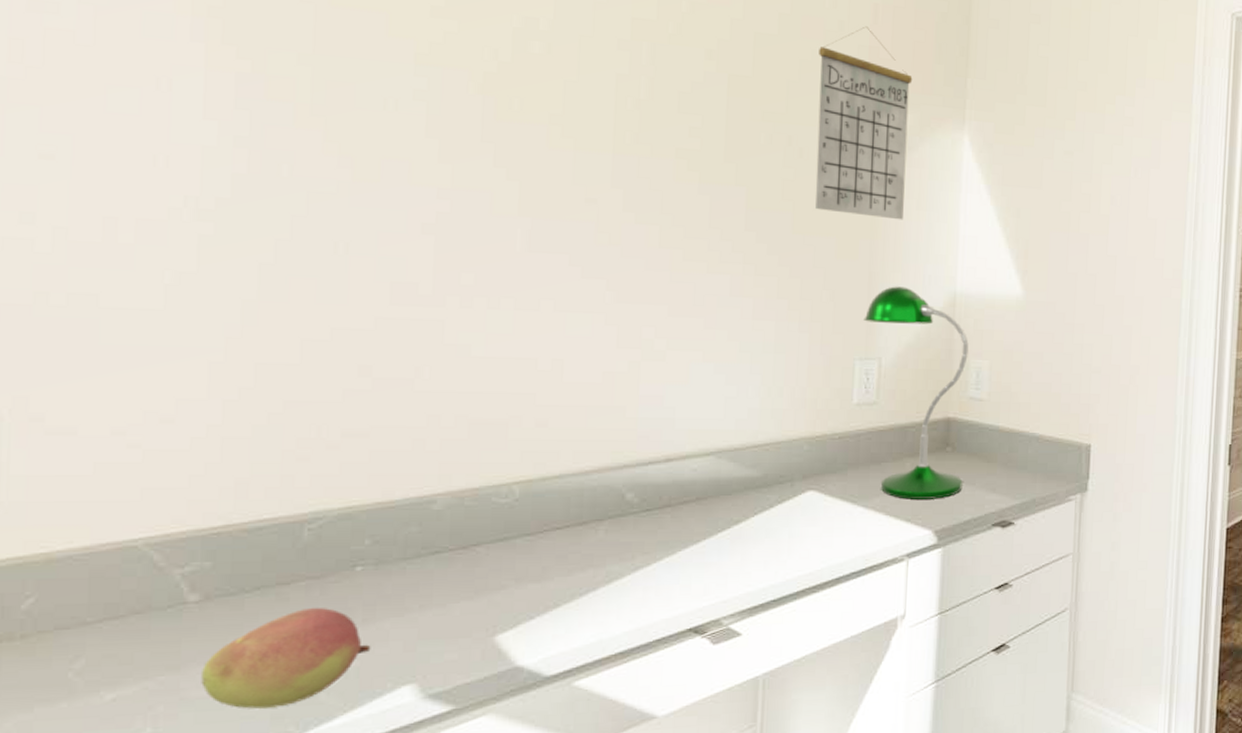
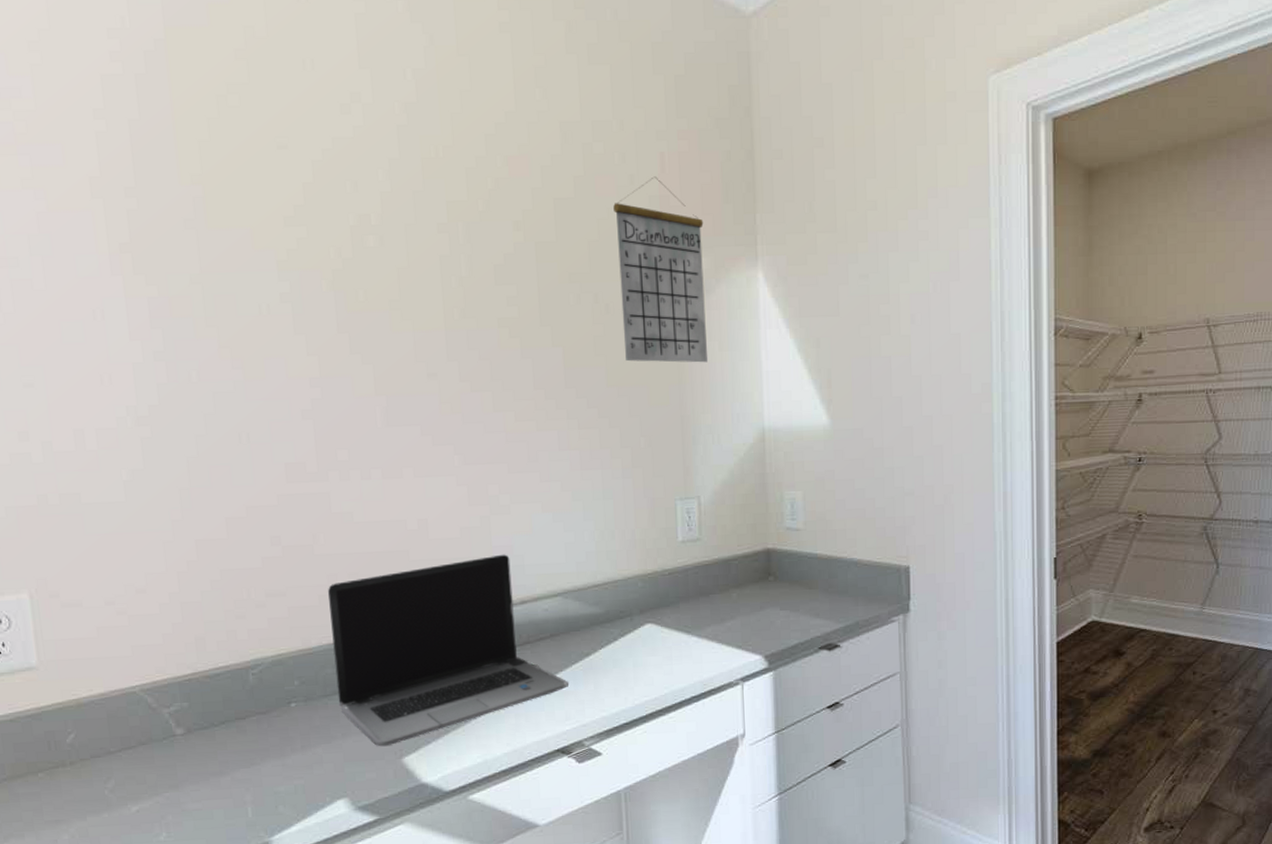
fruit: present [201,607,371,709] -> none [193,736,311,818]
laptop computer: none [420,405,711,622] -> present [328,554,568,747]
desk lamp: present [864,286,969,499] -> none [680,427,787,628]

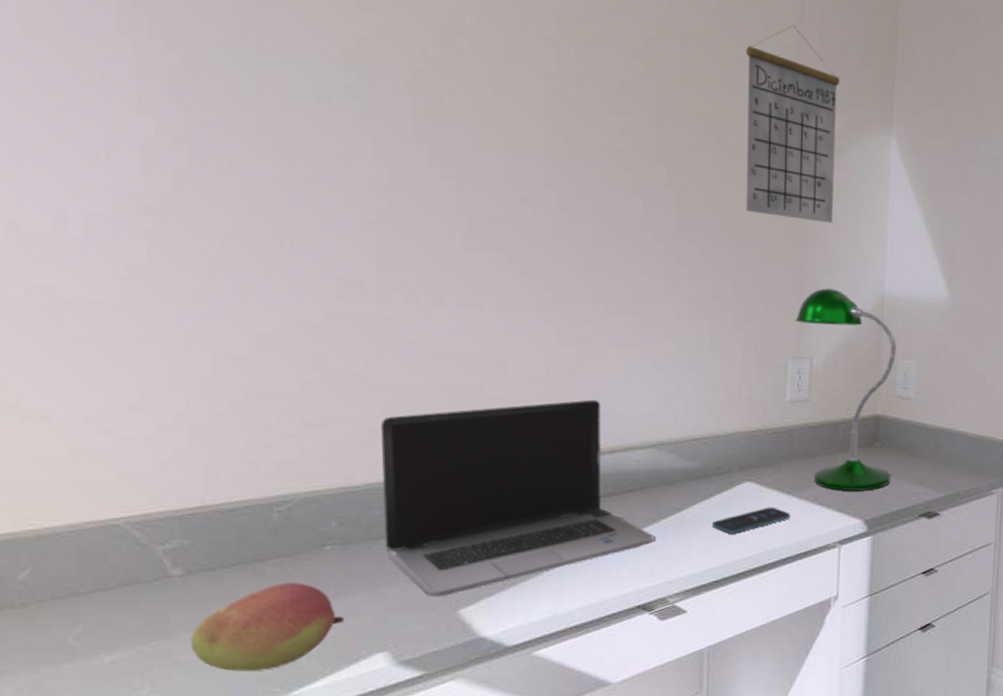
fruit: none [193,736,311,818] -> present [191,582,345,672]
smartphone: none [619,647,691,676] -> present [712,507,790,534]
desk lamp: none [680,427,787,628] -> present [795,288,897,491]

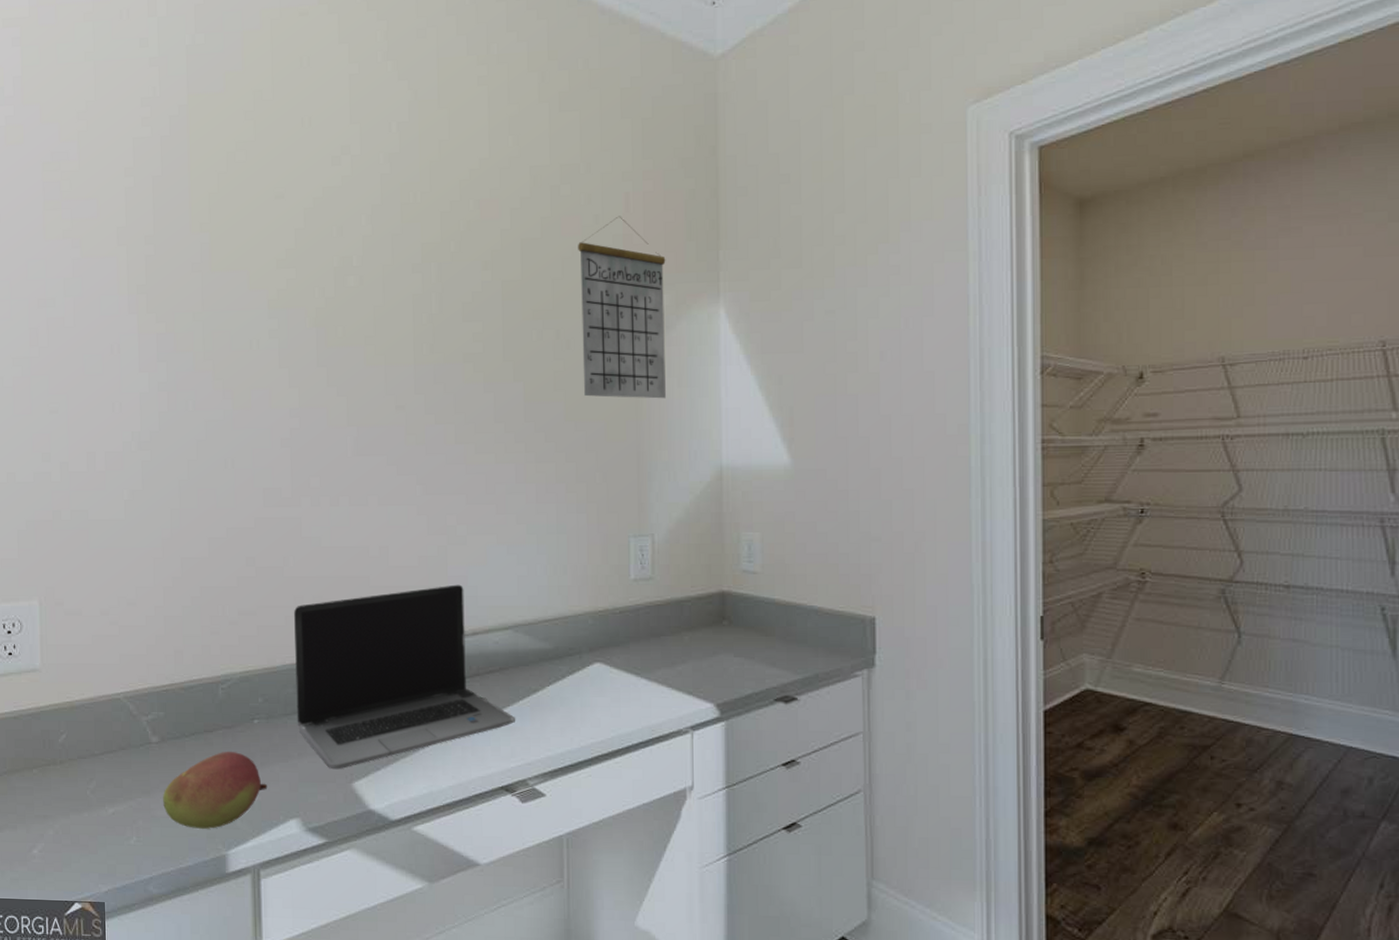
smartphone: present [712,507,790,534] -> none [566,689,640,716]
desk lamp: present [795,288,897,491] -> none [635,463,742,673]

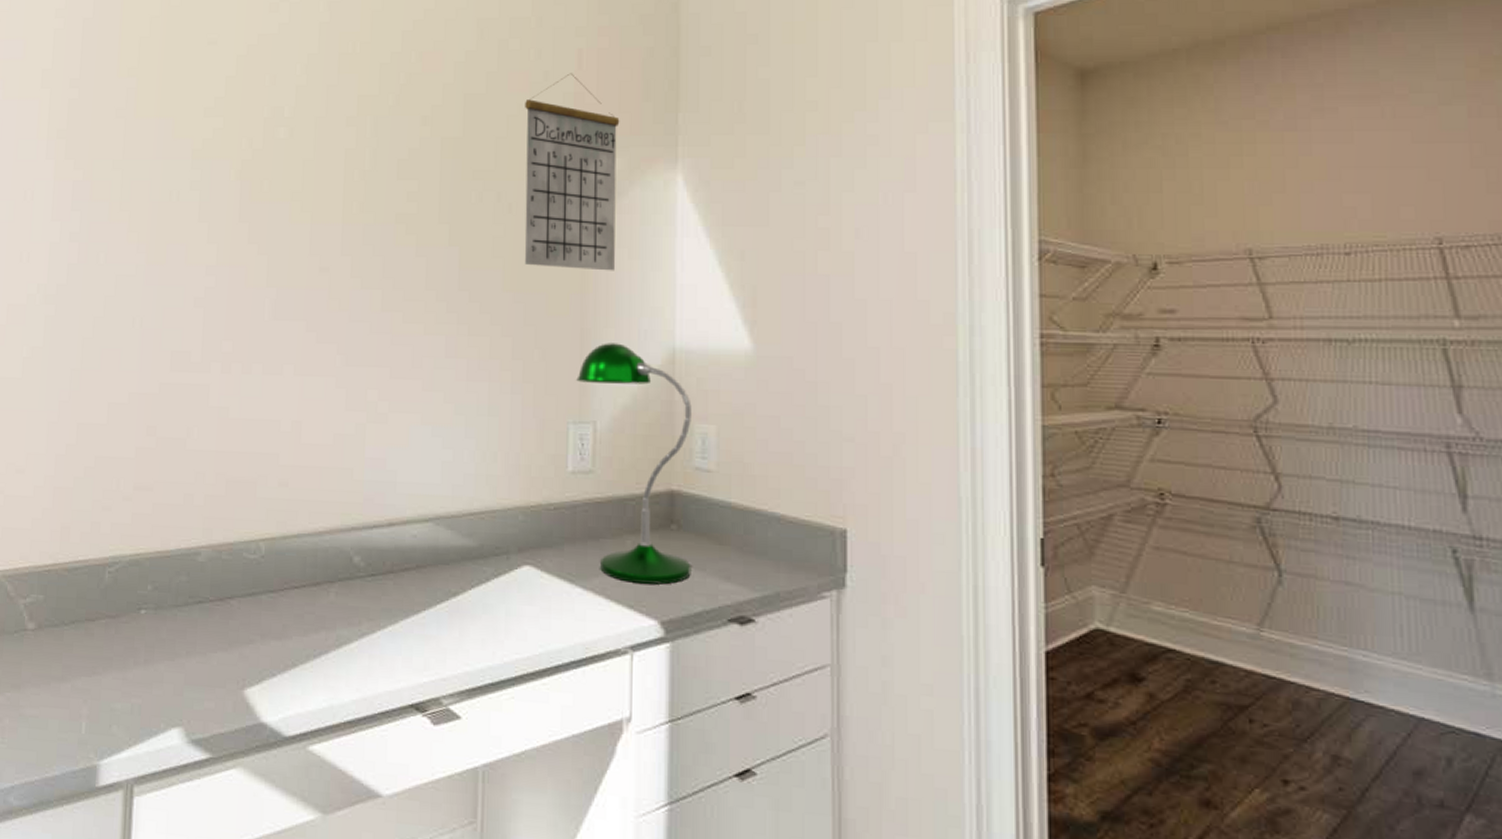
fruit: present [163,751,268,829] -> none [33,644,150,734]
laptop computer: present [294,584,515,770] -> none [188,467,431,673]
desk lamp: none [635,463,742,673] -> present [576,343,692,585]

